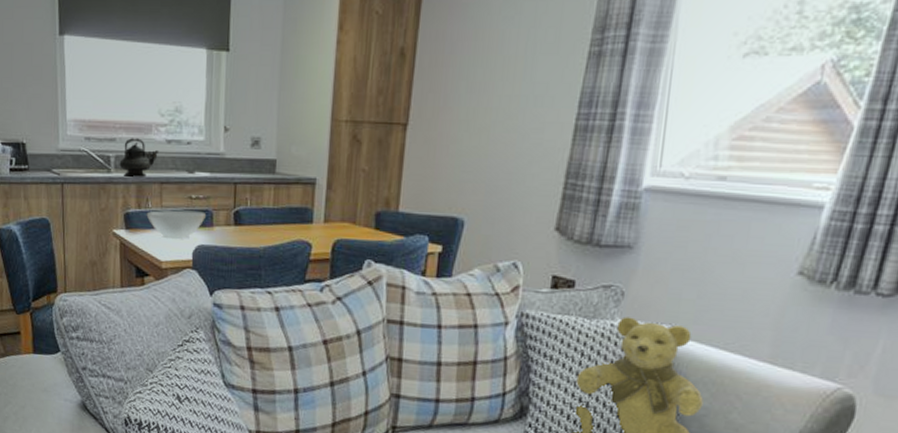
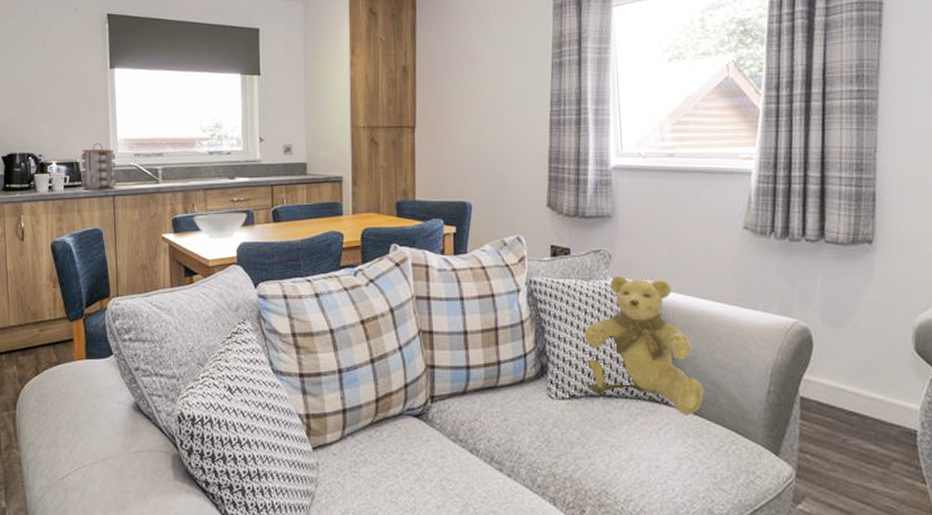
spice rack: none [27,121,65,177] -> present [81,142,117,191]
teapot: present [119,138,158,179] -> none [166,152,202,187]

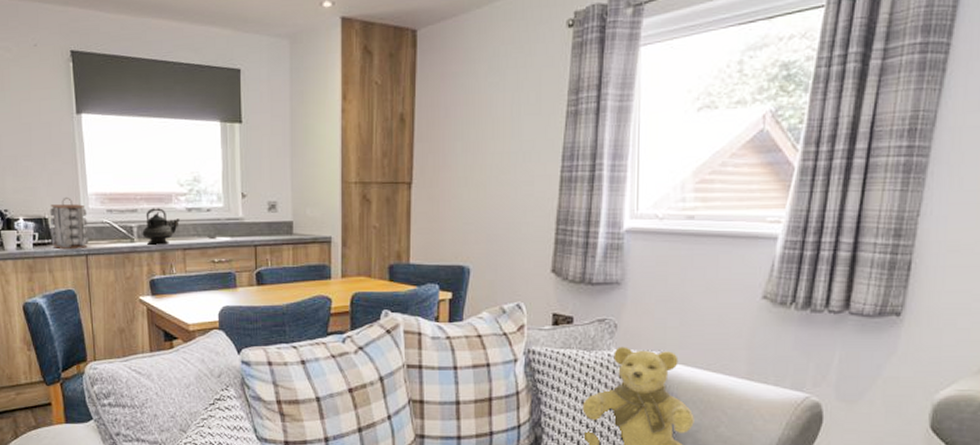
teapot: none [166,152,202,187] -> present [142,208,179,246]
bowl: present [193,212,247,239] -> none [171,274,229,303]

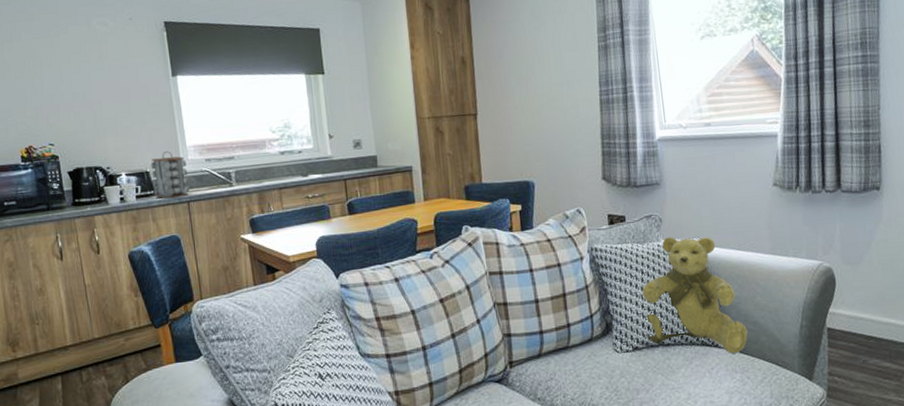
teapot: present [142,208,179,246] -> none [239,154,274,188]

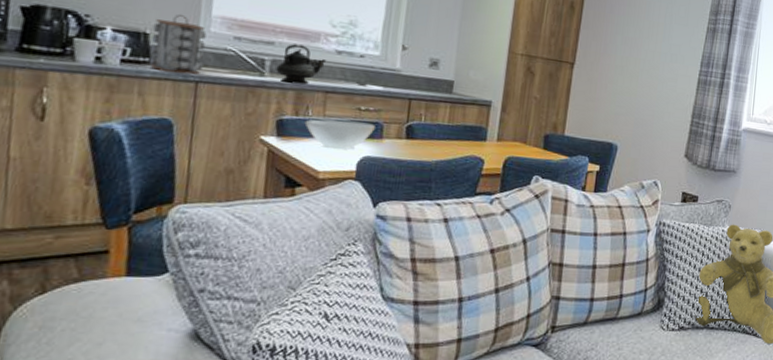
teapot: none [239,154,274,188] -> present [276,44,326,86]
bowl: none [270,207,323,236] -> present [304,119,375,150]

